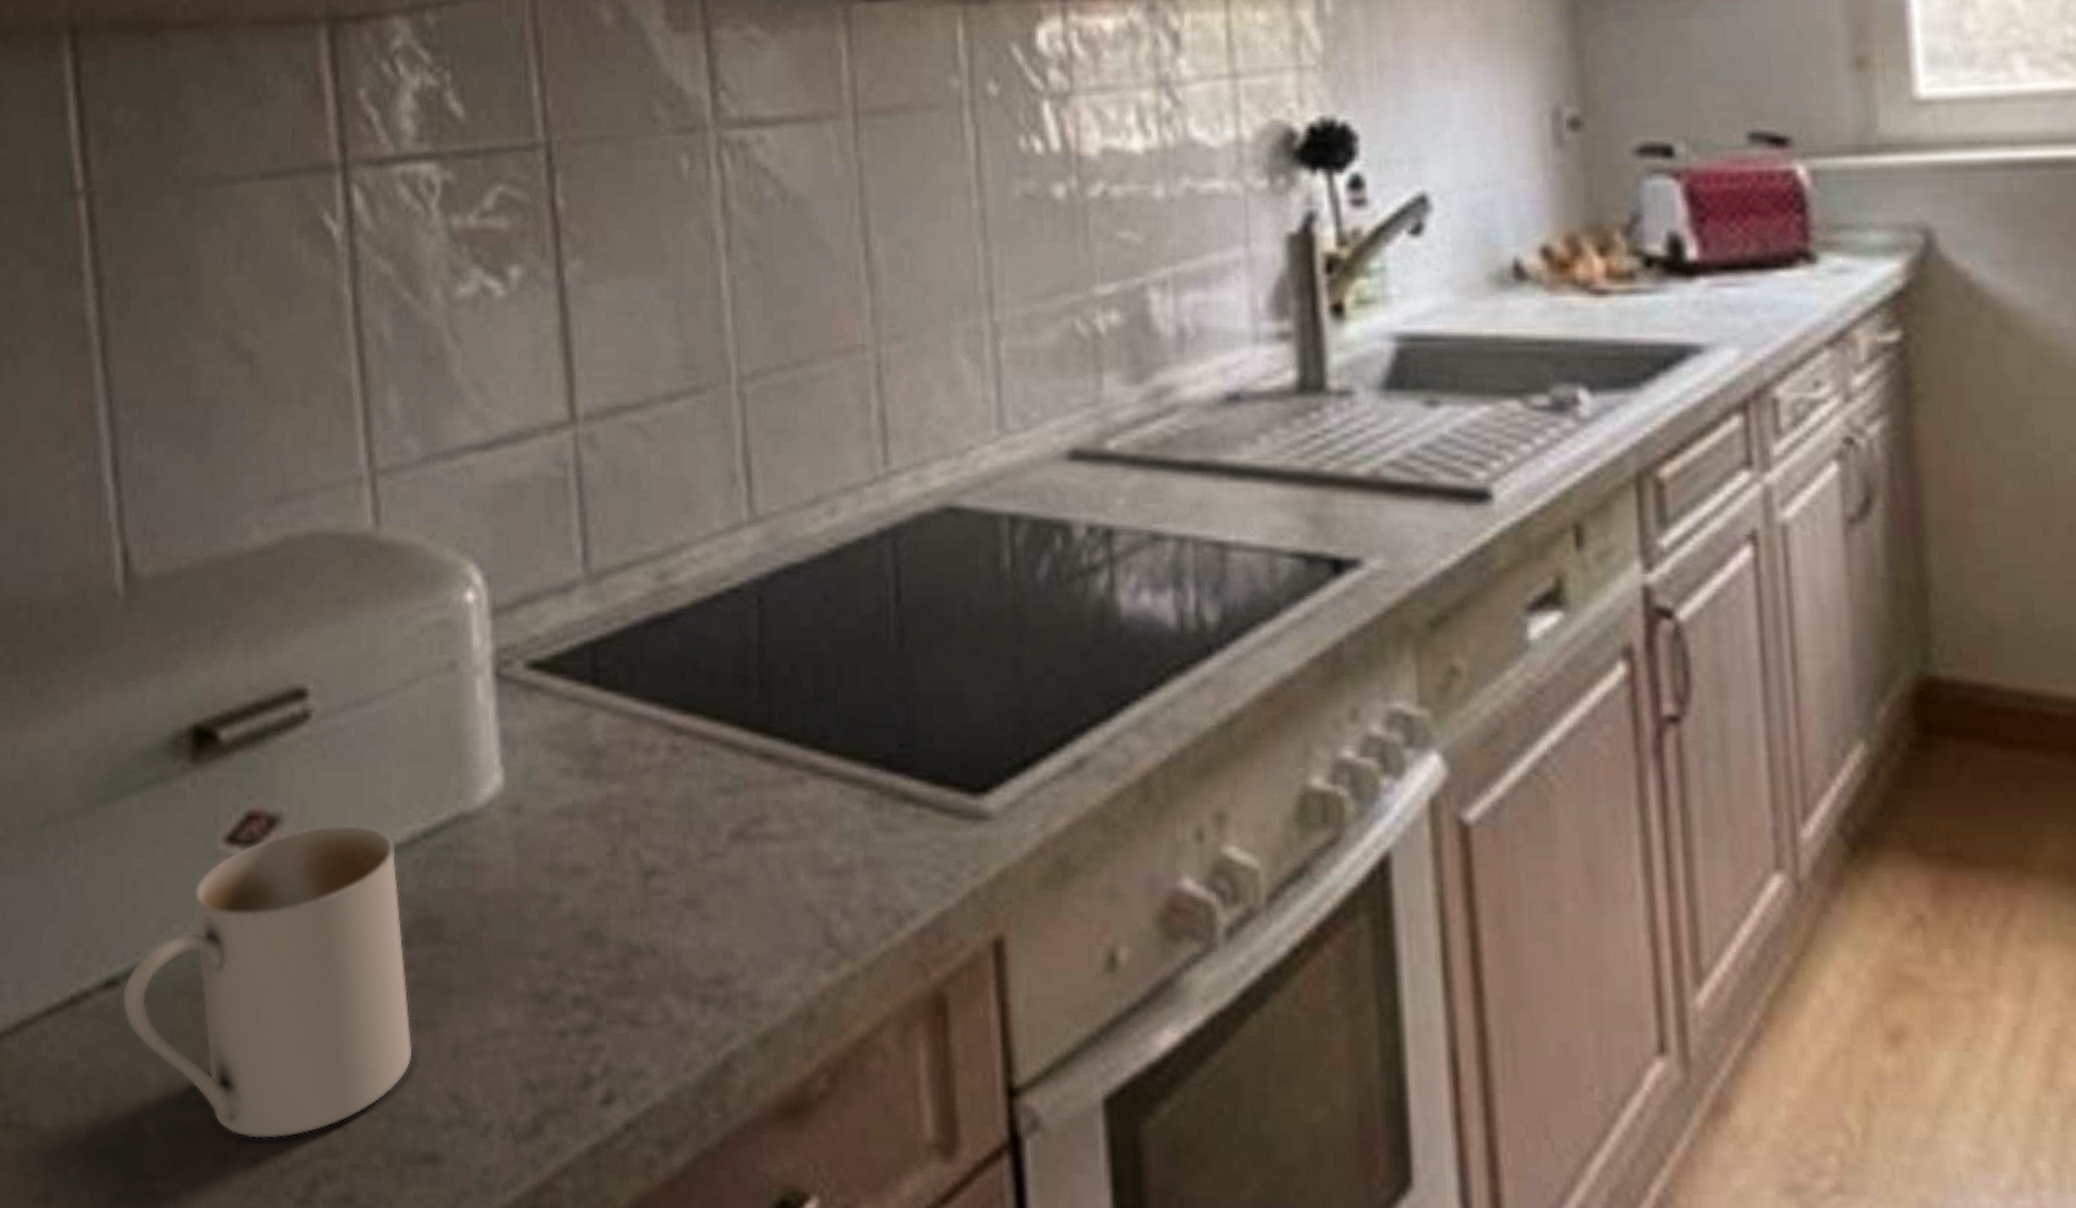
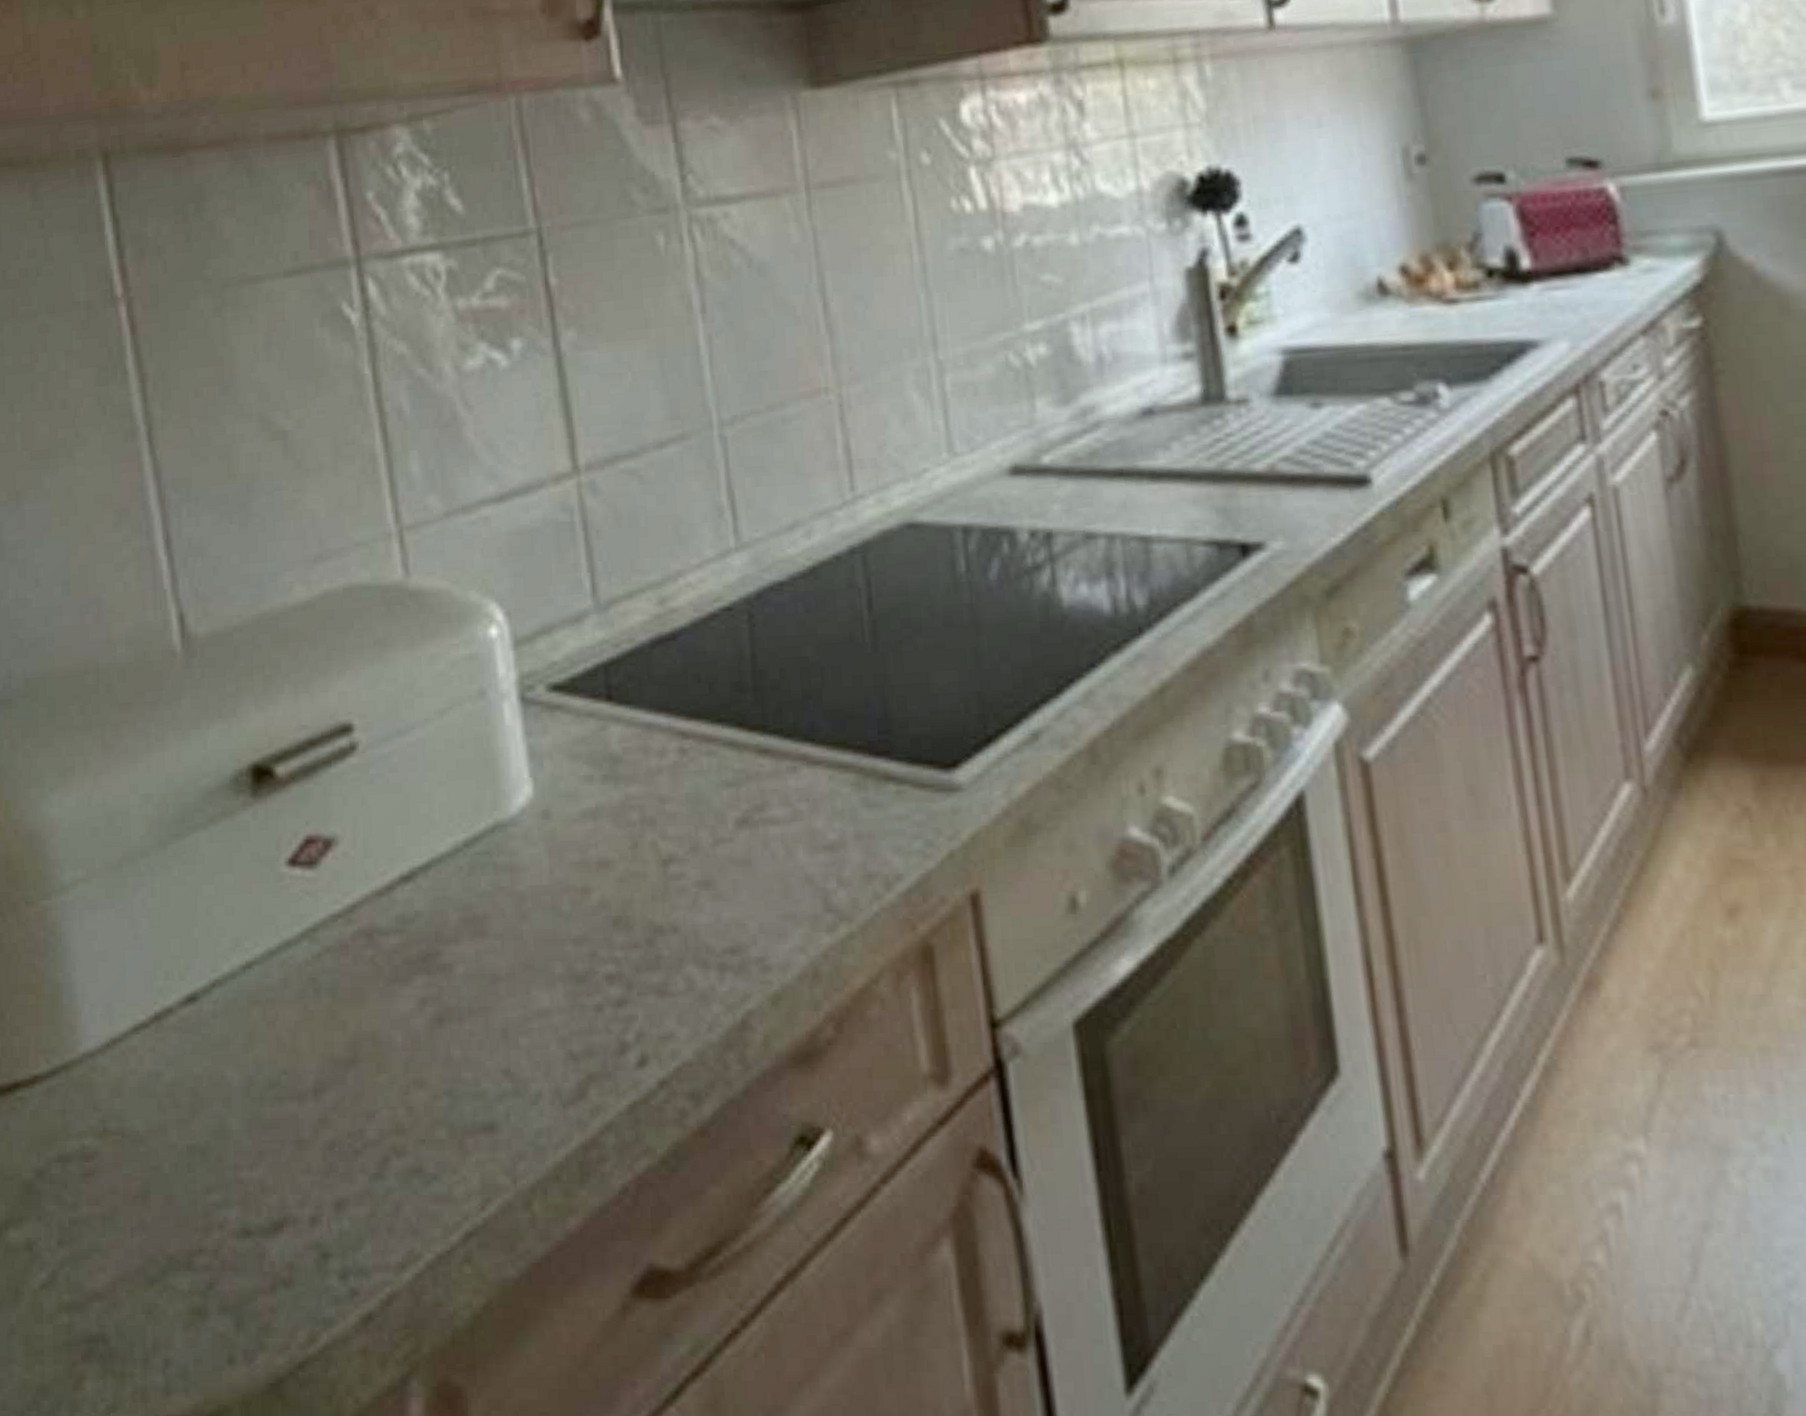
mug: present [123,825,413,1139] -> none [203,841,467,1125]

